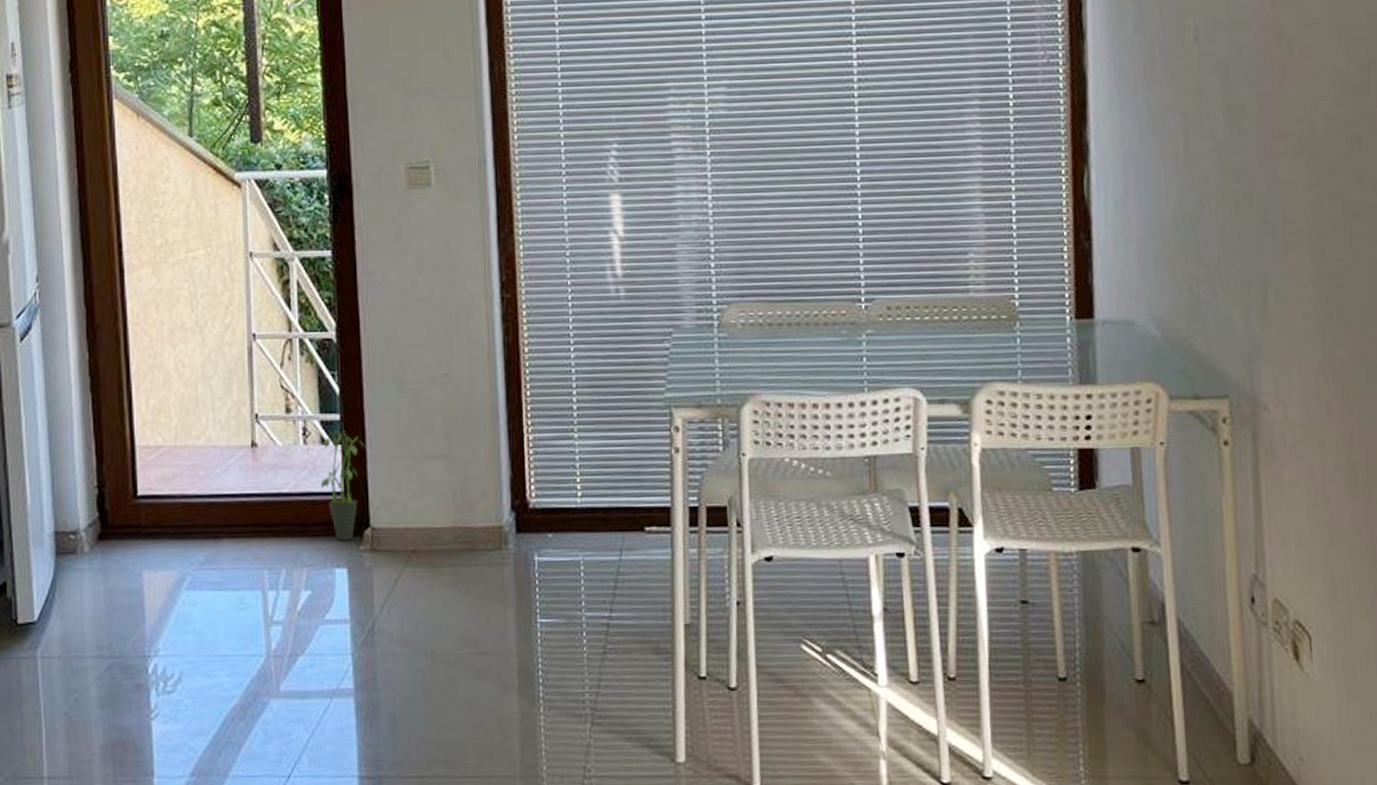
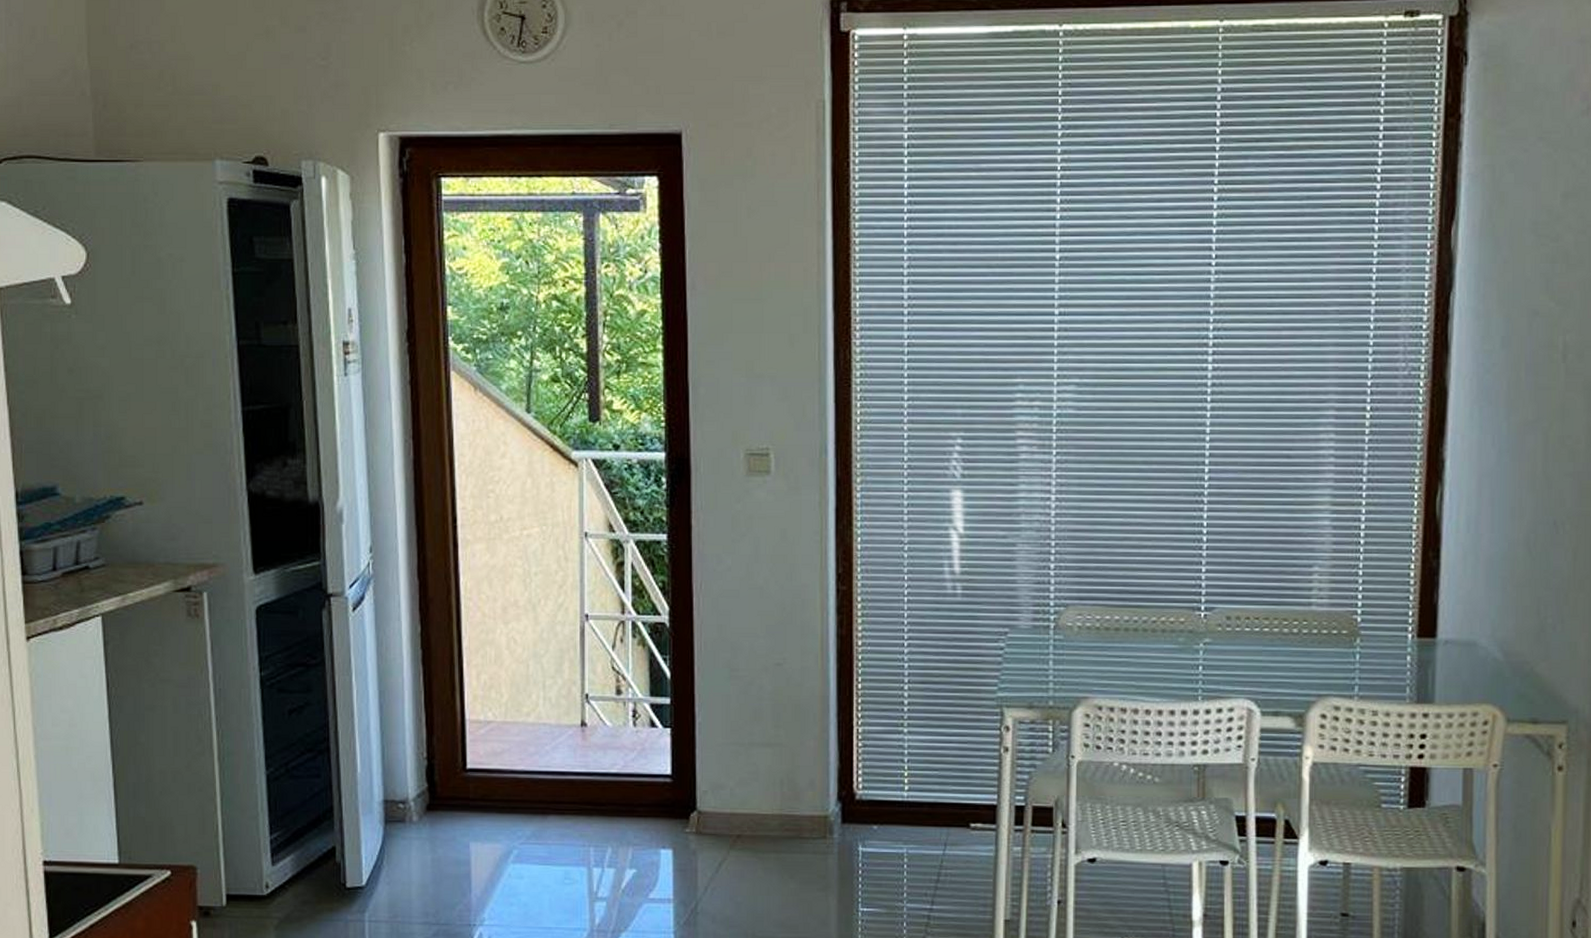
potted plant: present [320,431,366,541] -> none [648,714,695,823]

